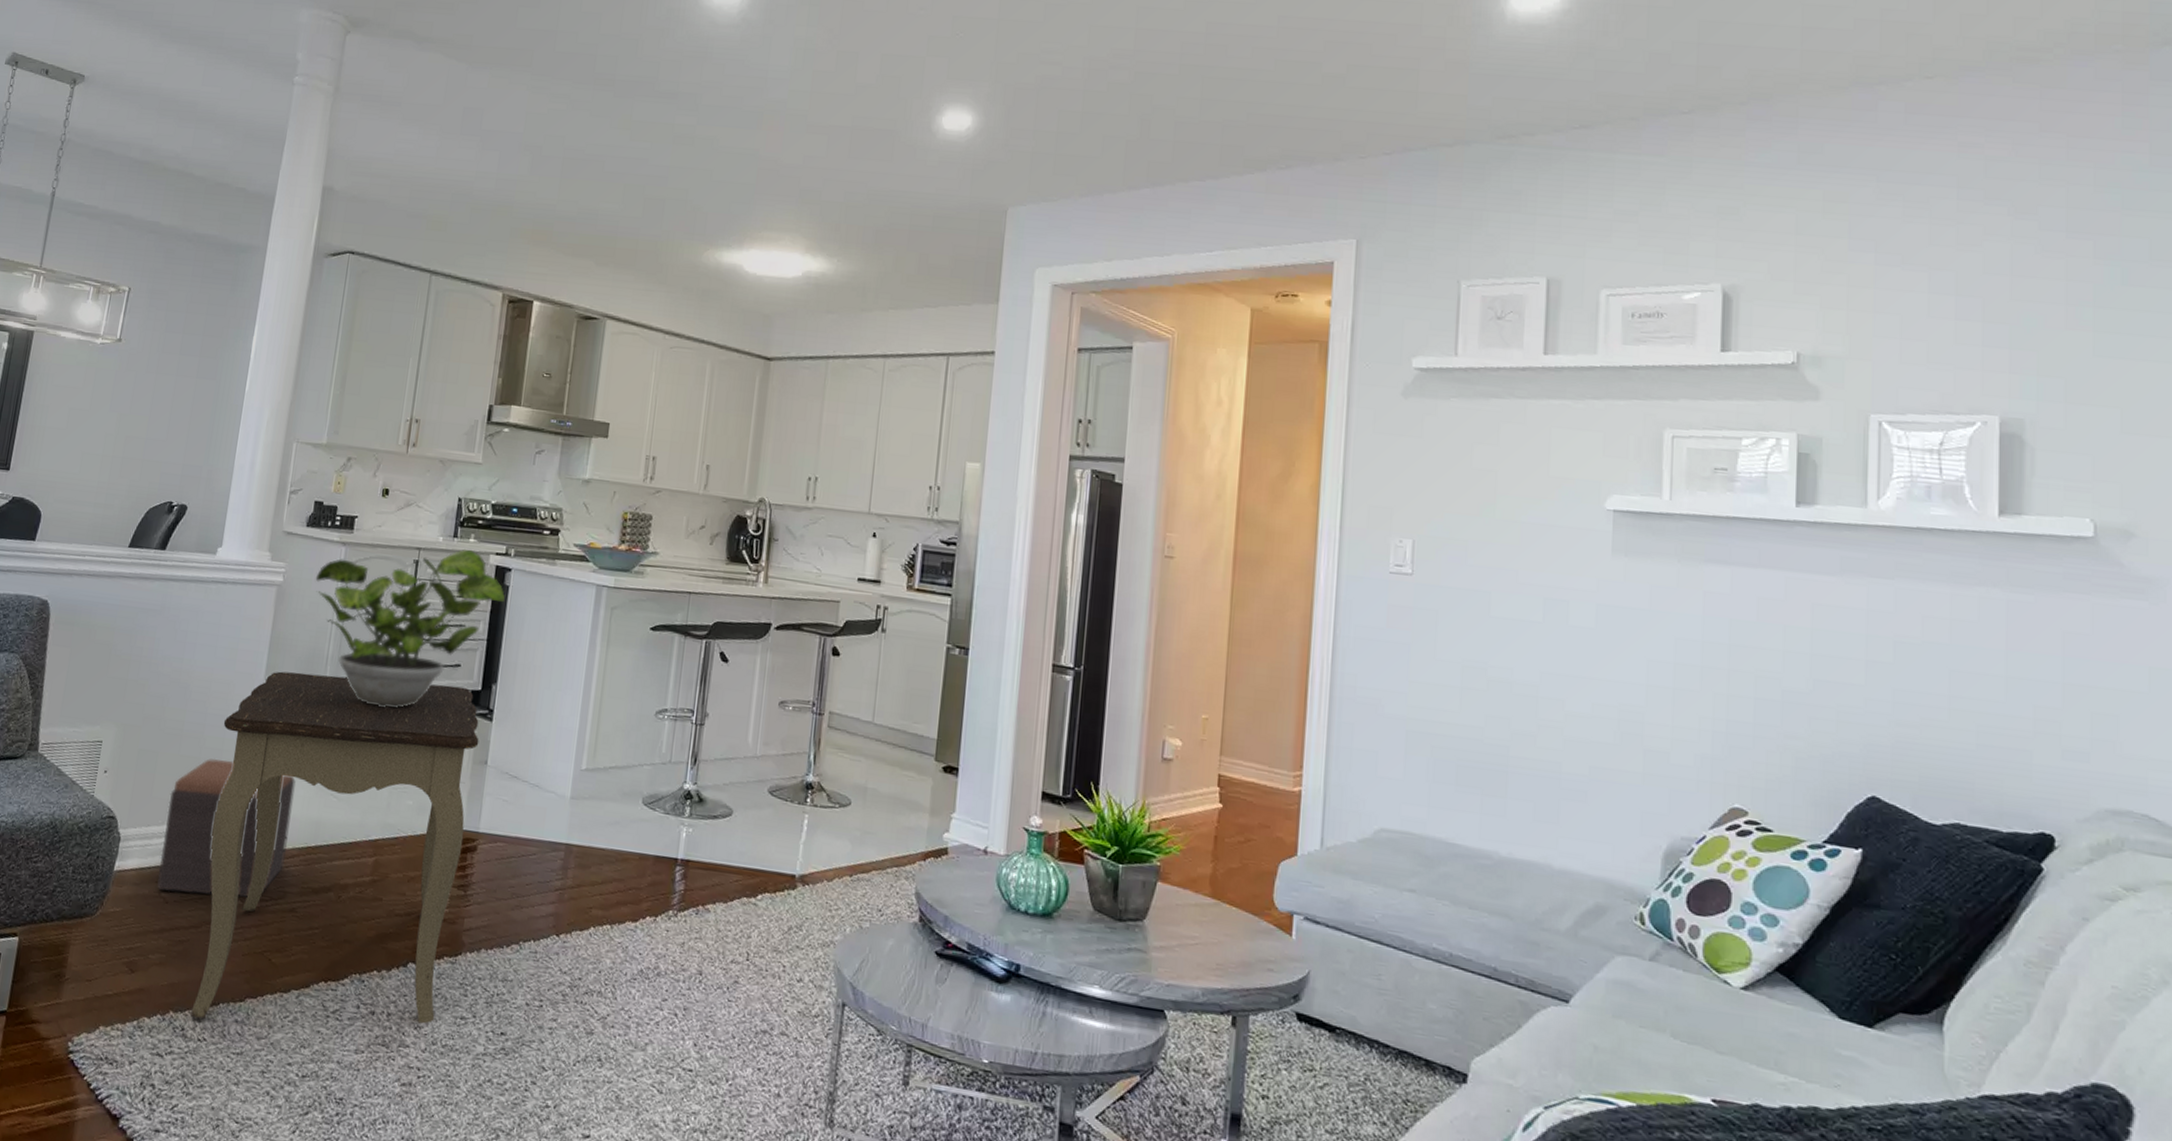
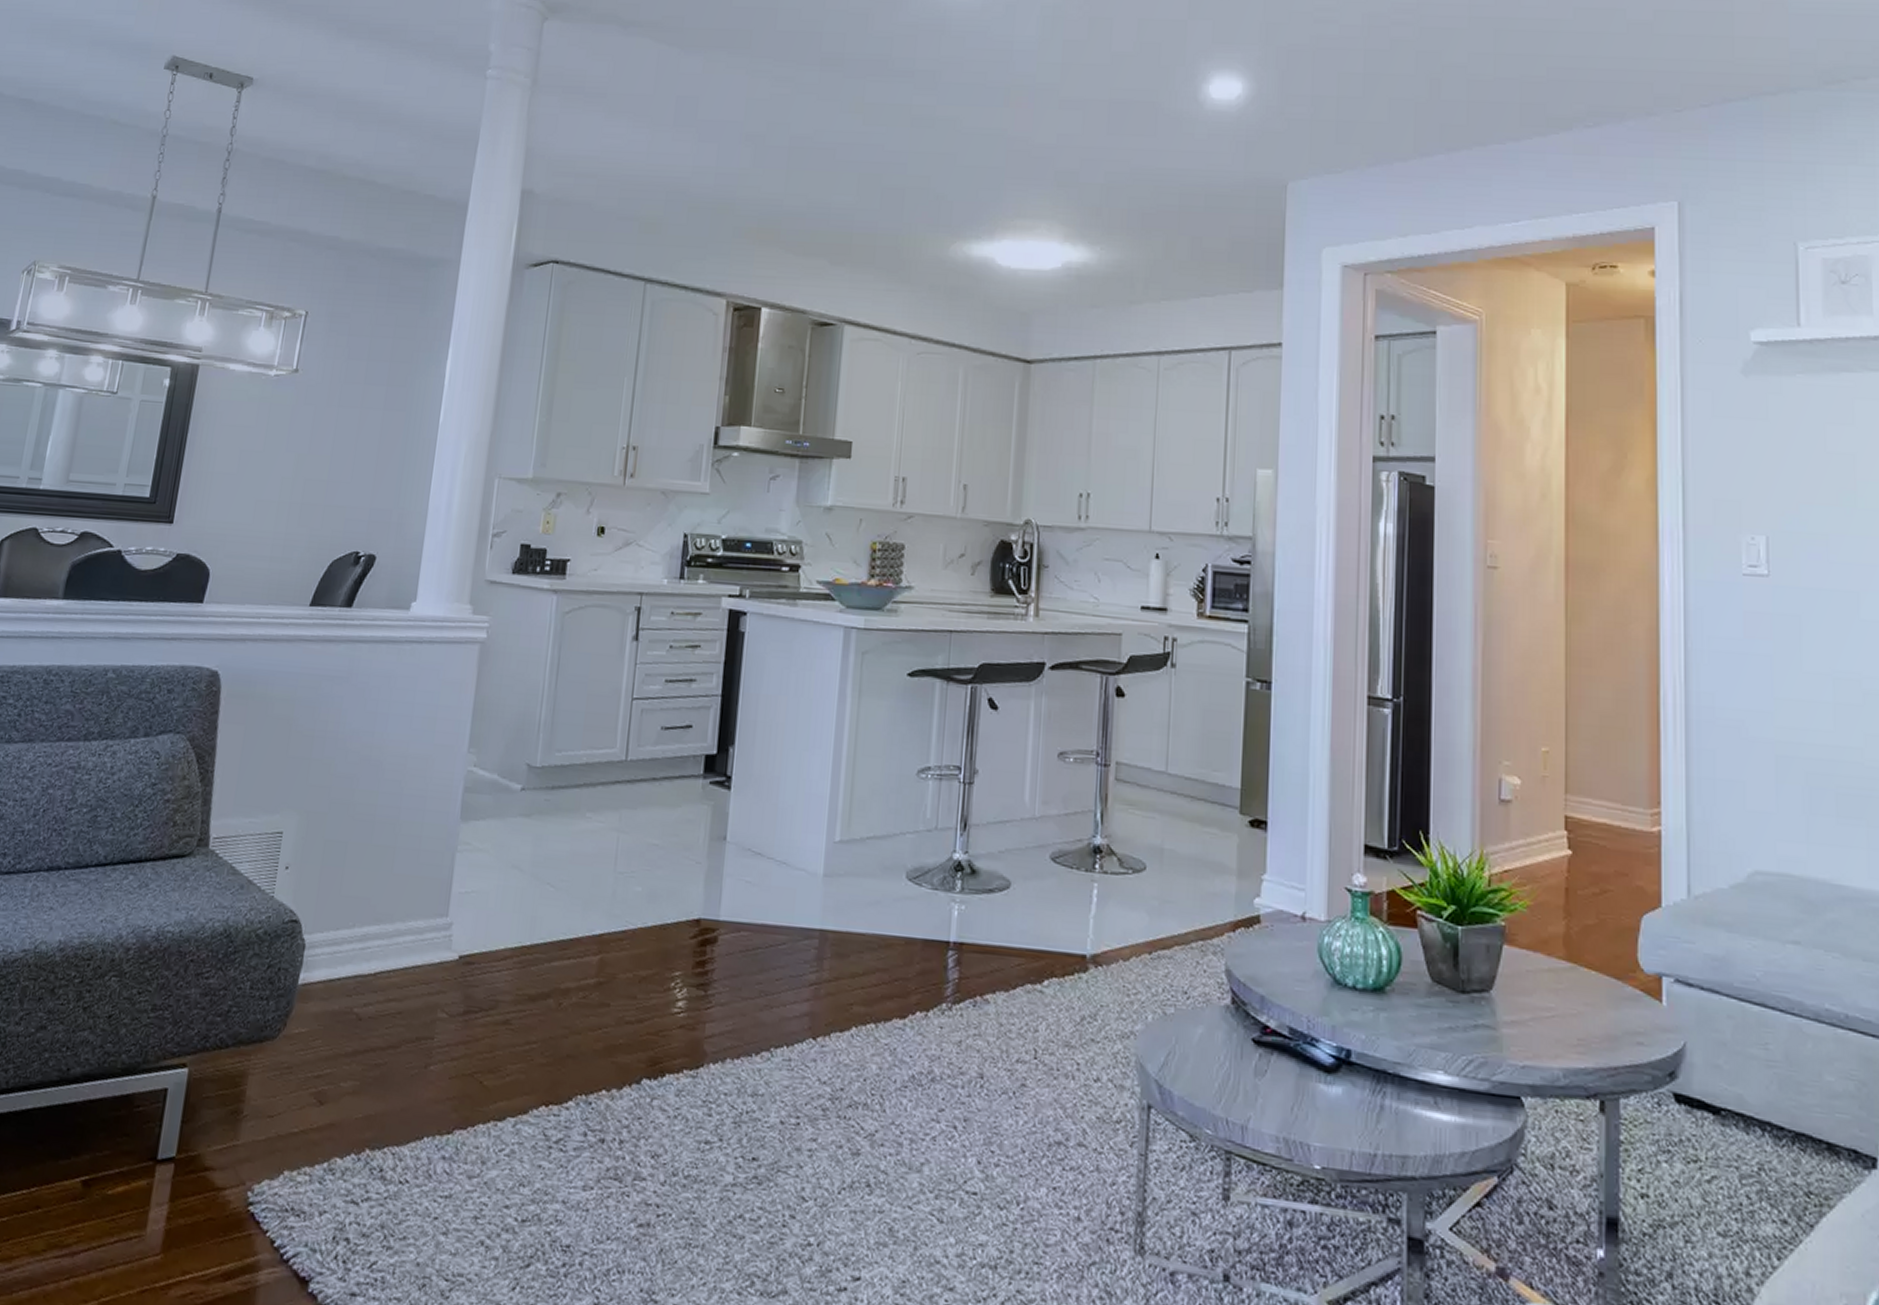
footstool: present [157,758,296,898] -> none [348,846,507,1010]
side table: present [190,671,479,1024] -> none [390,742,716,1156]
potted plant: present [315,548,506,708] -> none [523,591,741,779]

